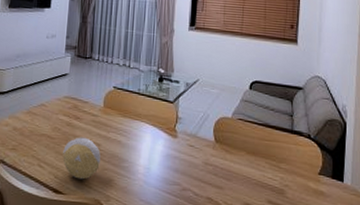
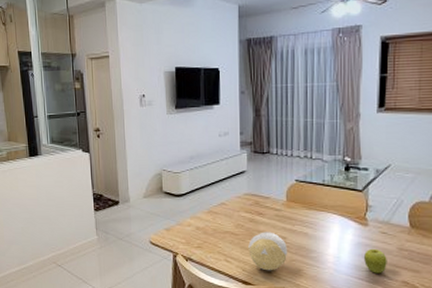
fruit: none [172,161,194,188] -> present [364,248,387,274]

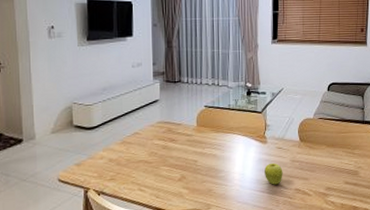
decorative ball: present [248,232,287,271] -> none [162,156,198,195]

